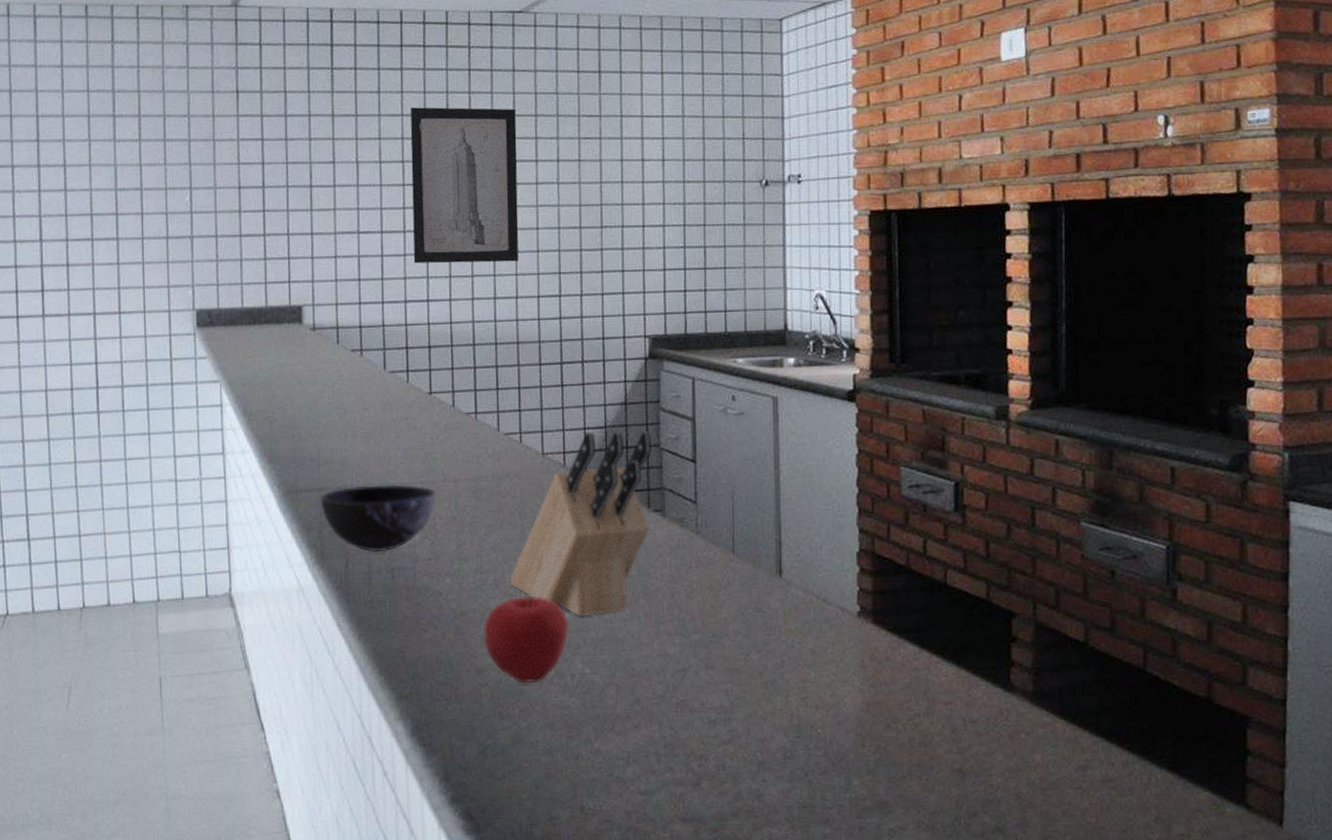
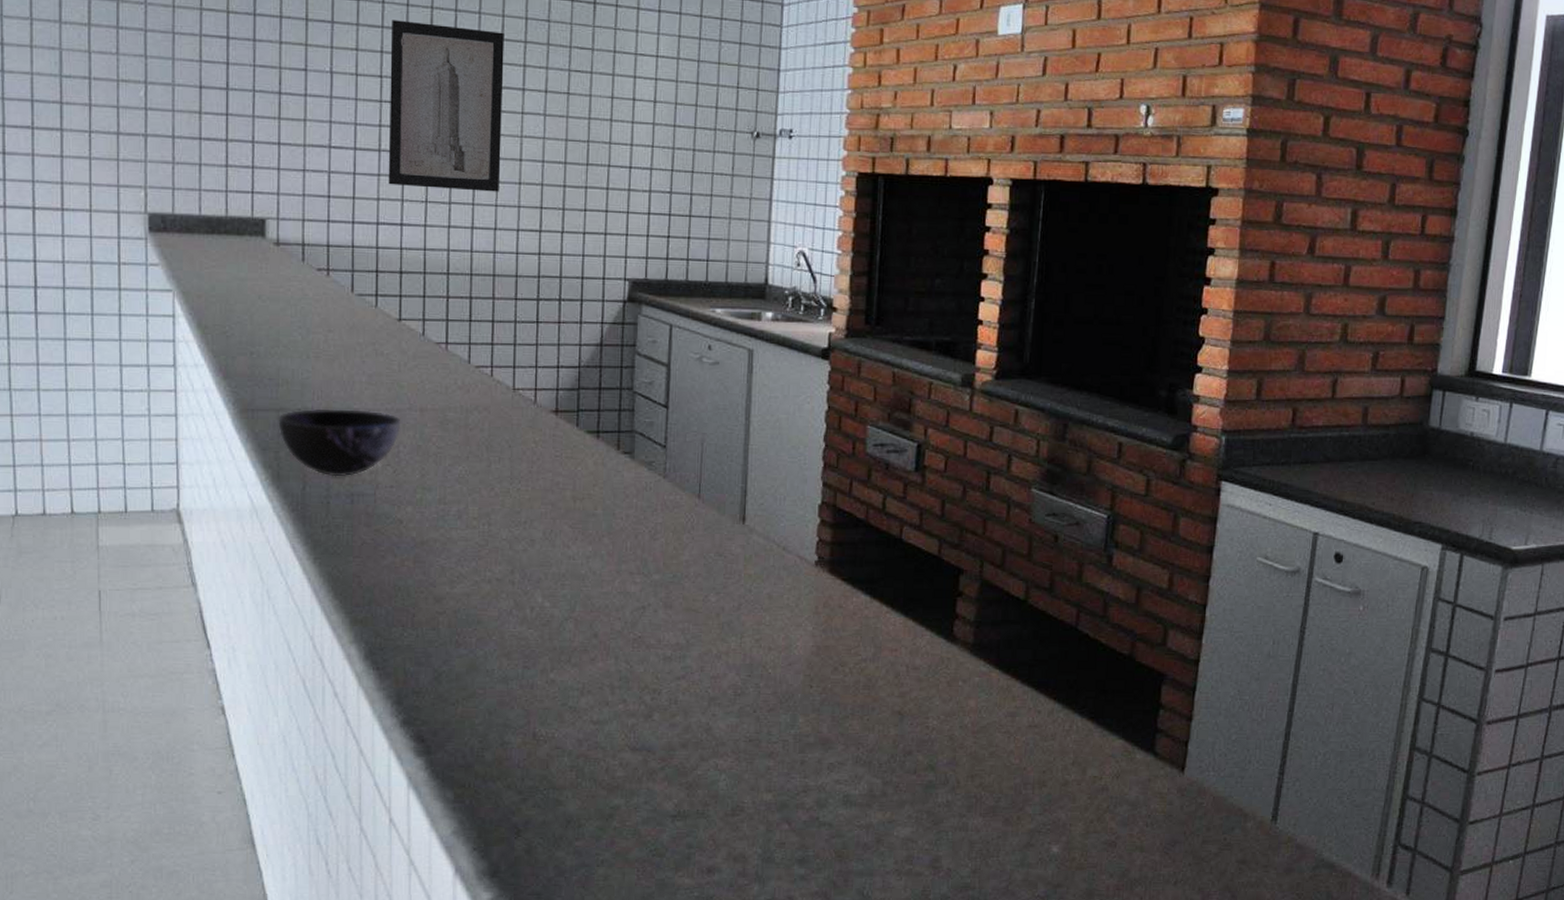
apple: present [484,595,569,684] -> none [444,528,531,614]
knife block: present [510,431,652,617] -> none [473,371,625,552]

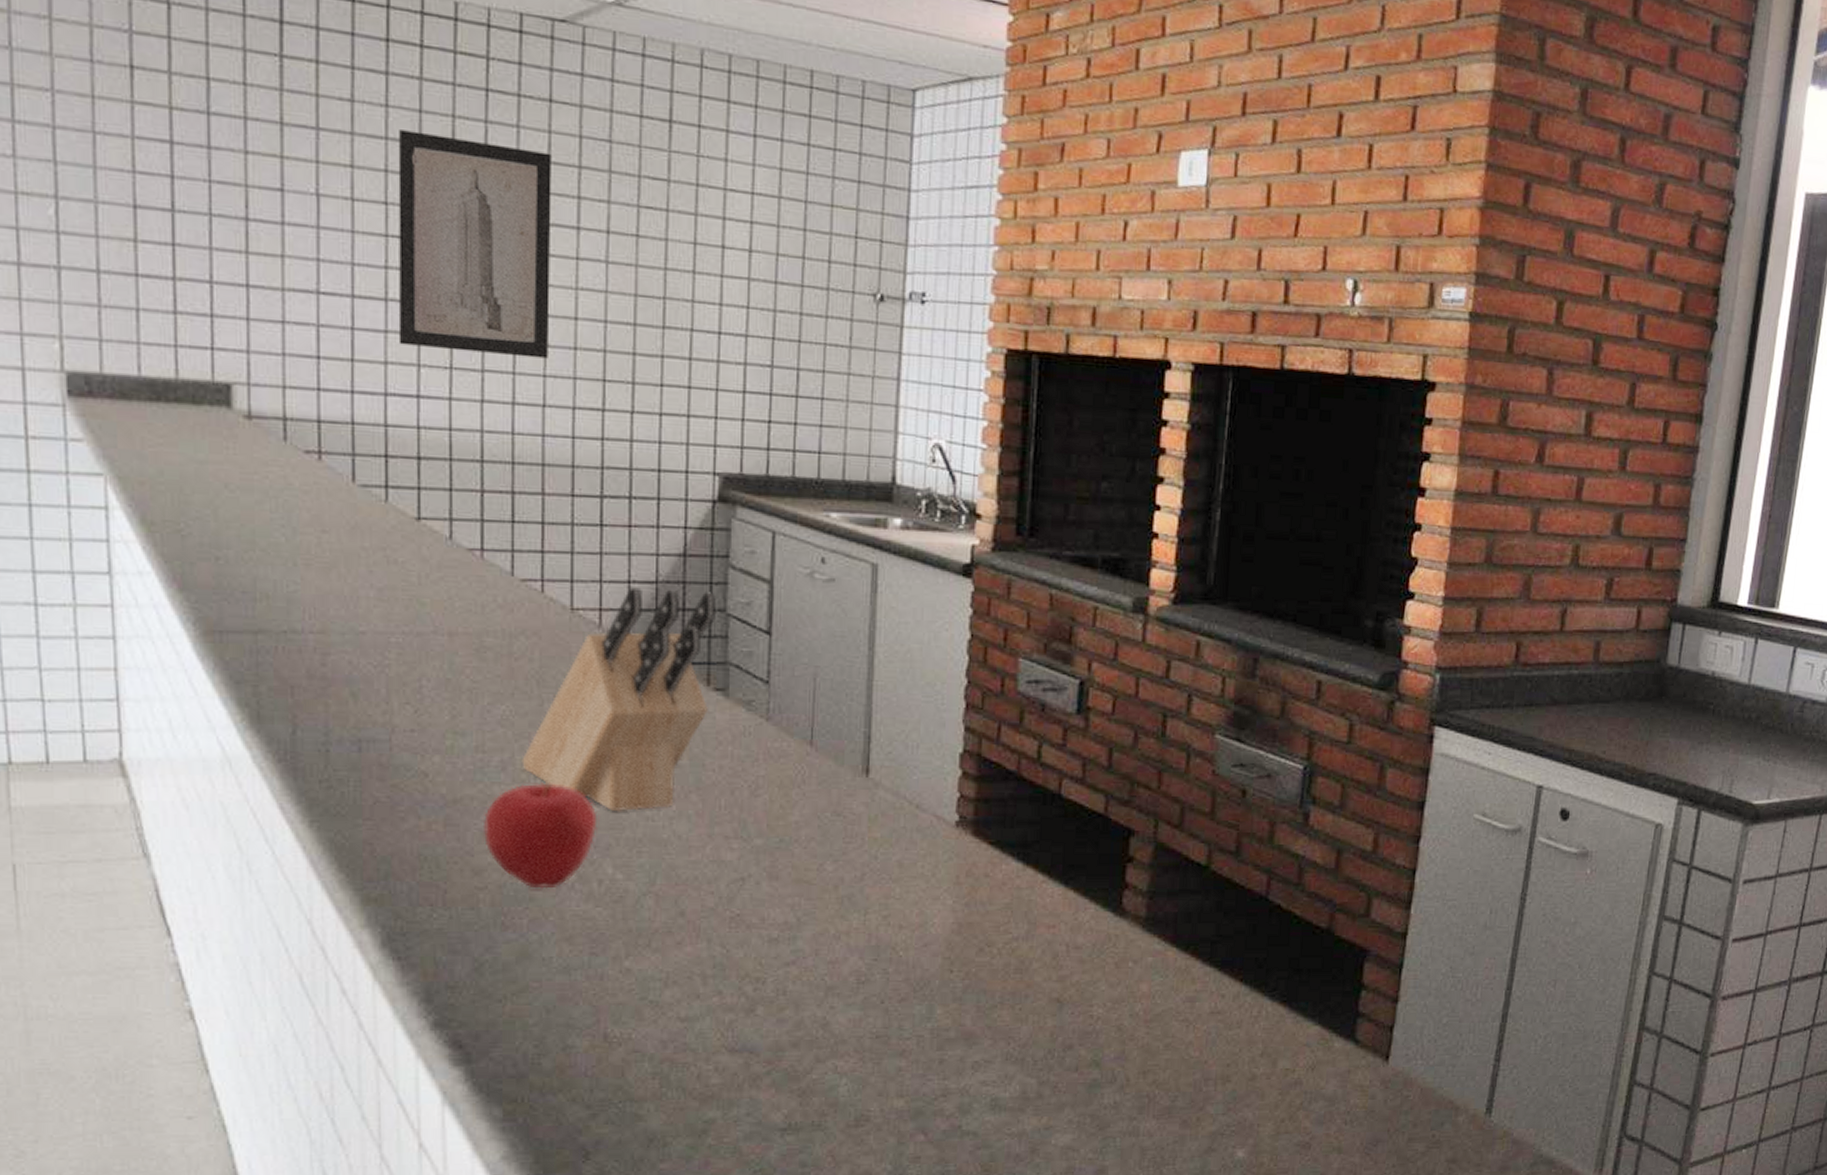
bowl: present [278,409,401,477] -> none [256,631,424,718]
apple: none [444,528,531,614] -> present [484,783,598,889]
knife block: none [473,371,625,552] -> present [521,587,716,812]

